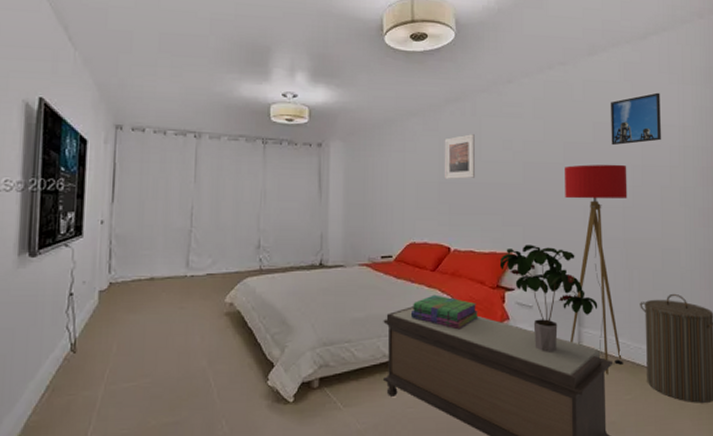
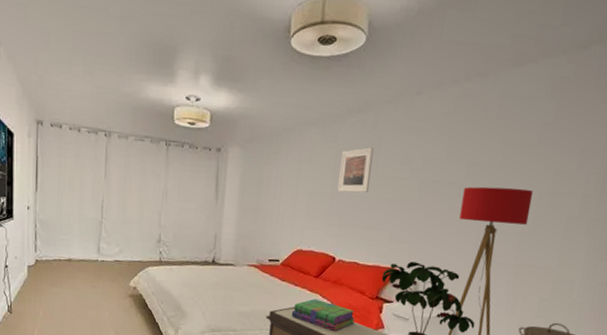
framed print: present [611,92,661,146] -> none [521,112,590,169]

